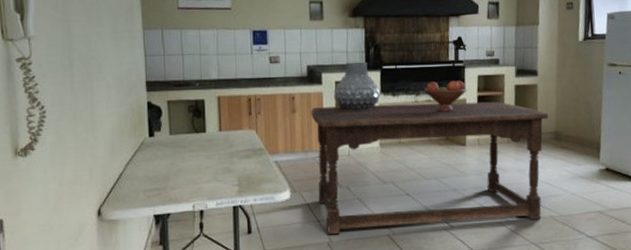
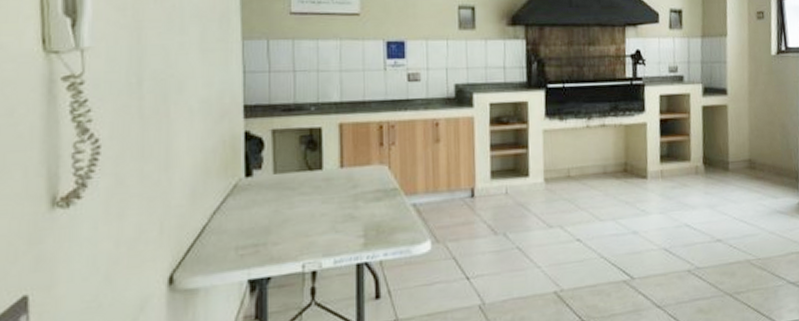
dining table: present [311,101,548,235] -> none [459,125,741,296]
vase: present [334,61,380,112] -> none [488,79,545,140]
fruit bowl: present [424,80,467,112] -> none [597,101,648,139]

